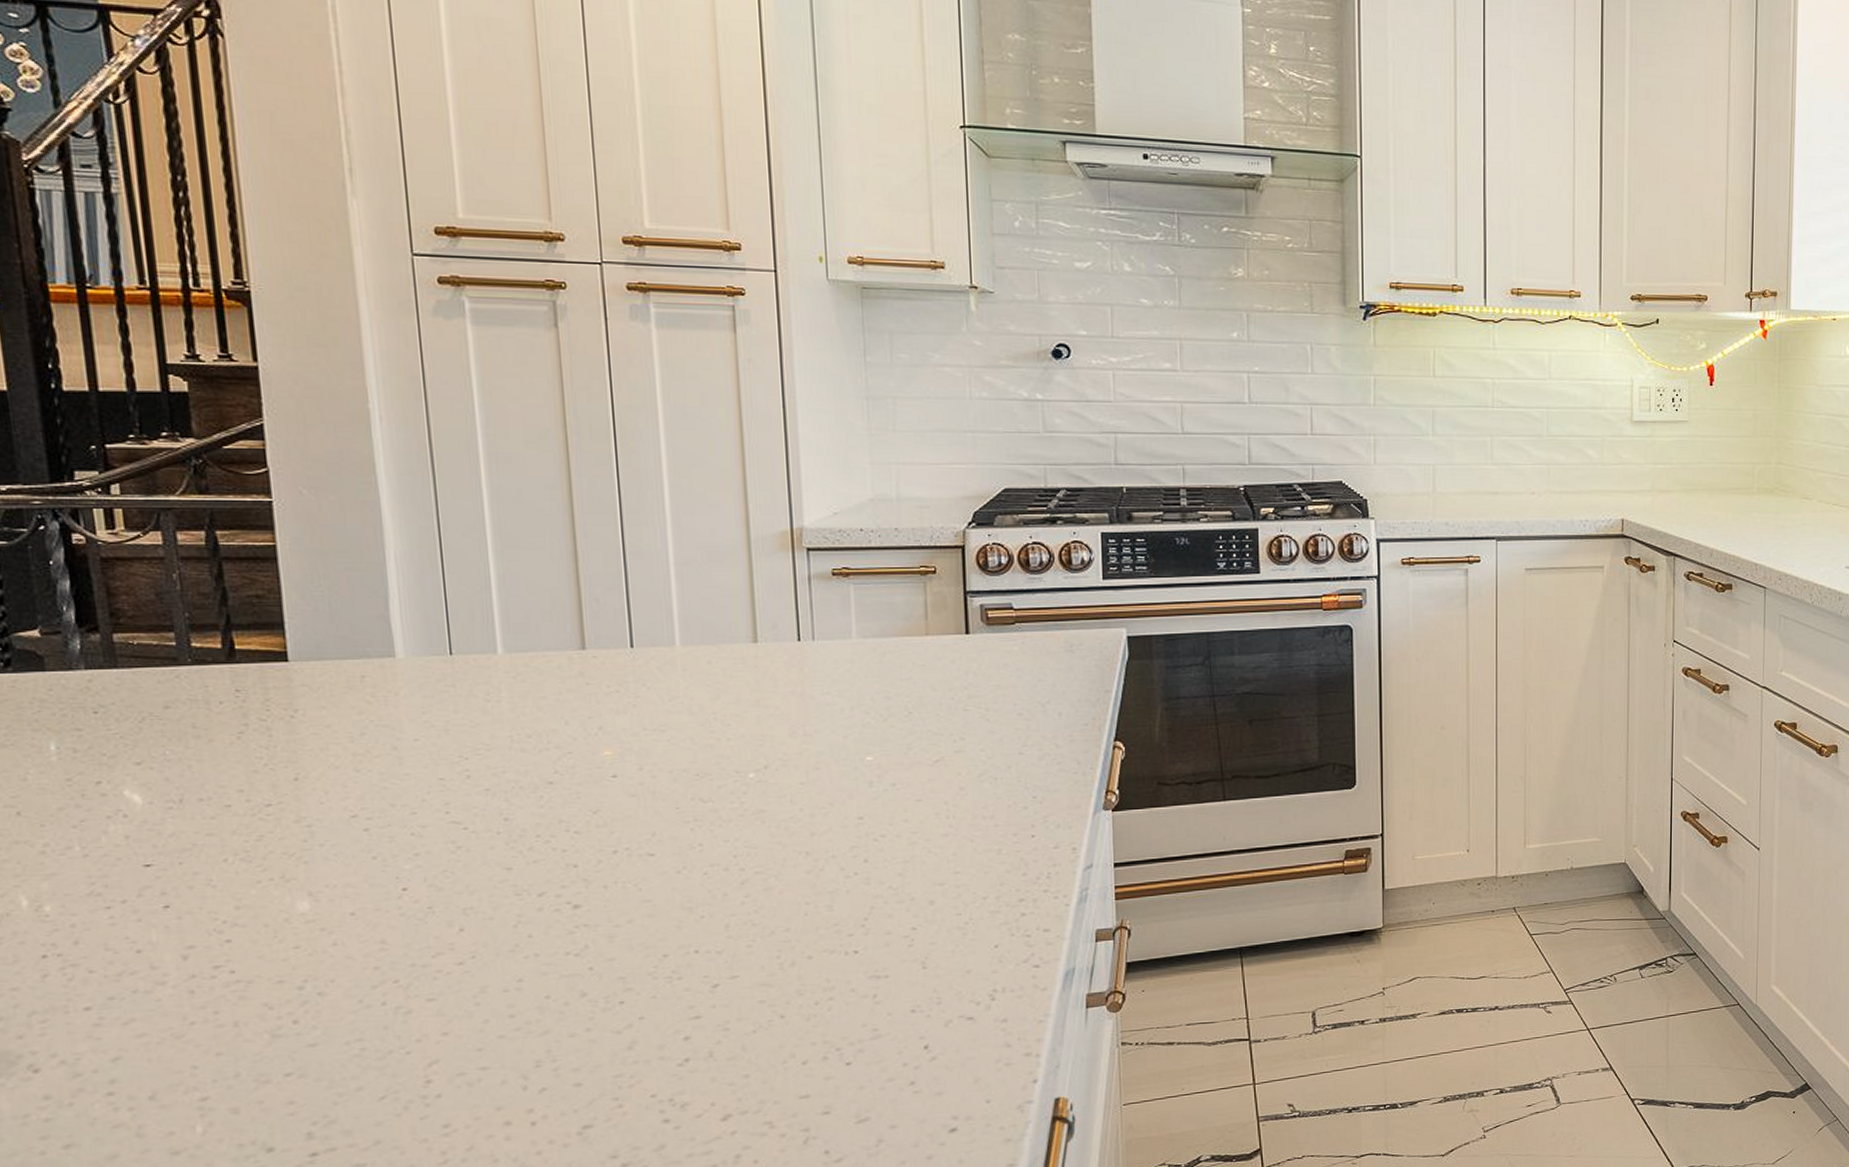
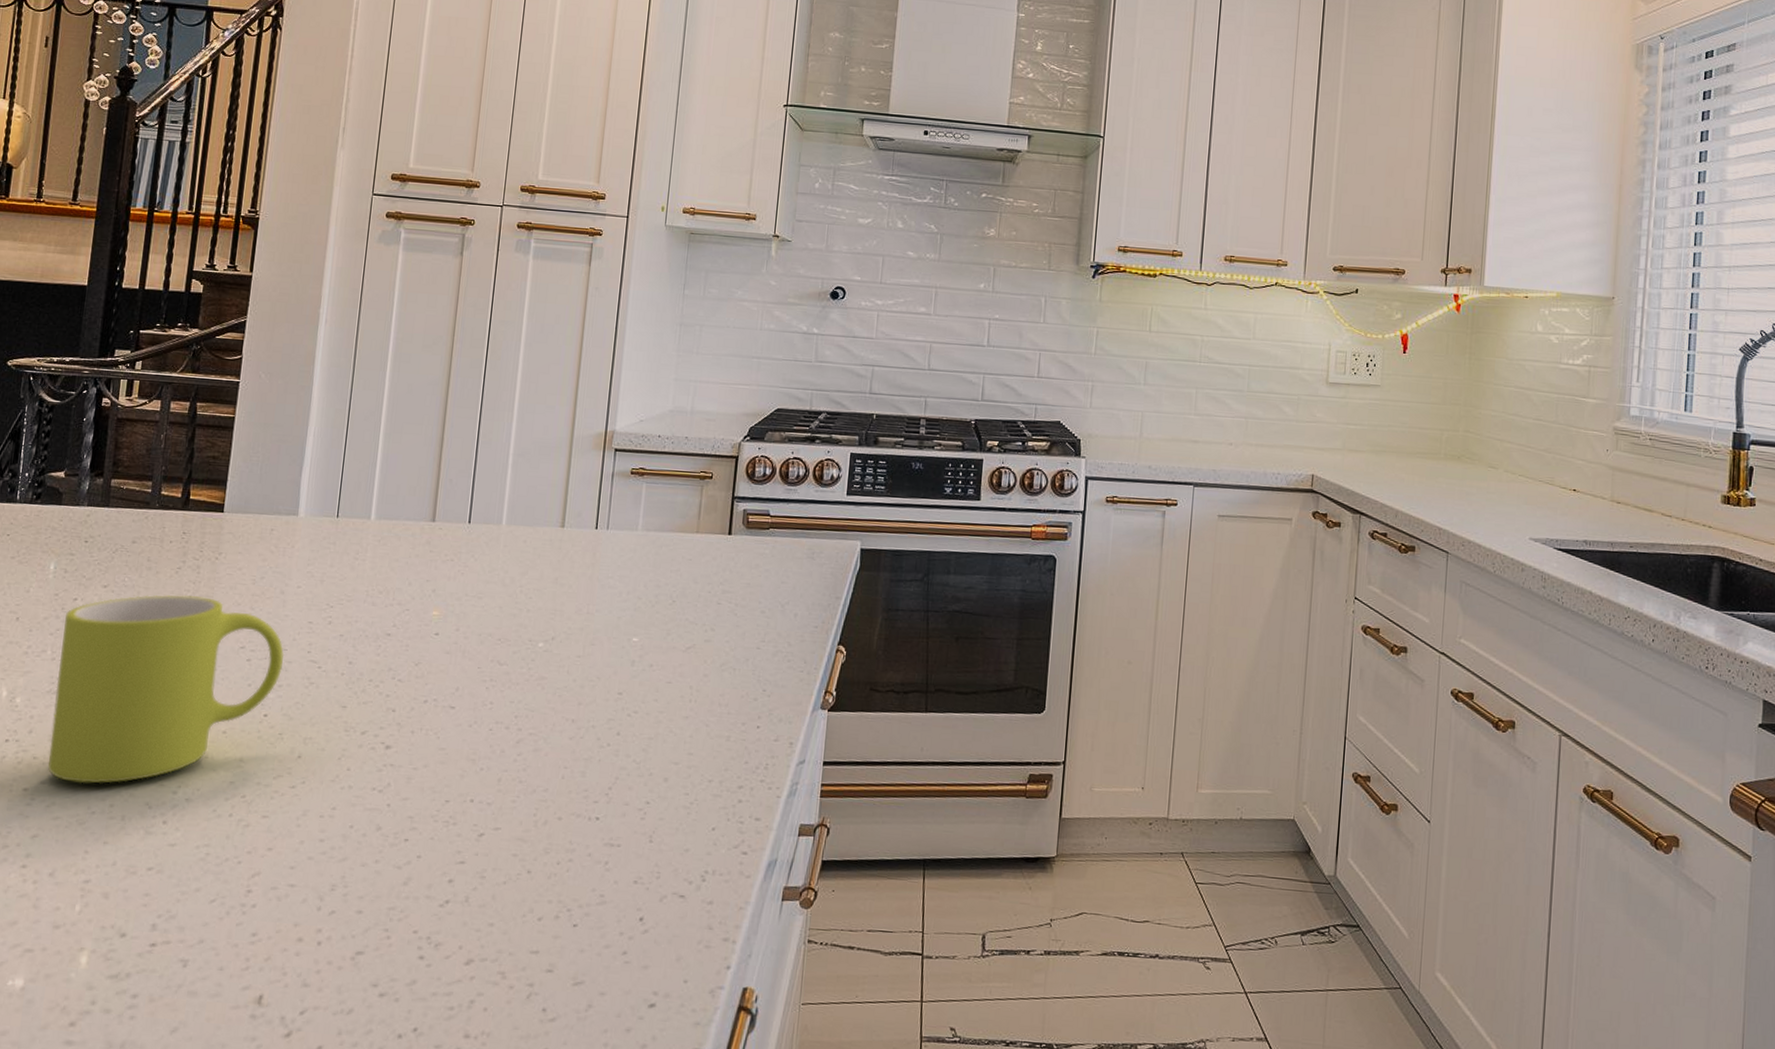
mug: none [89,763,416,994] -> present [47,595,285,784]

